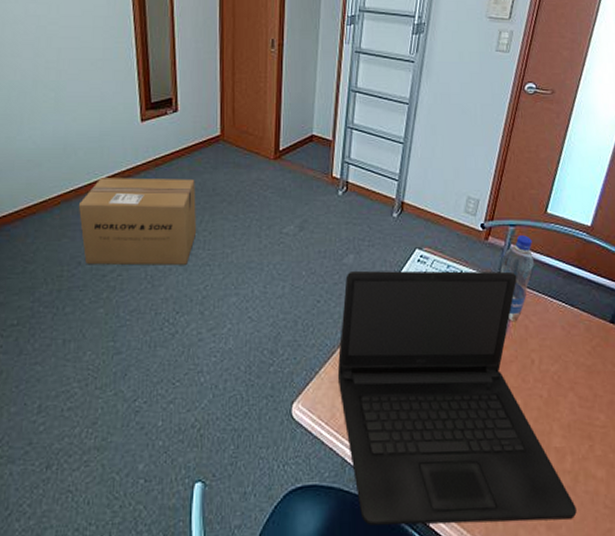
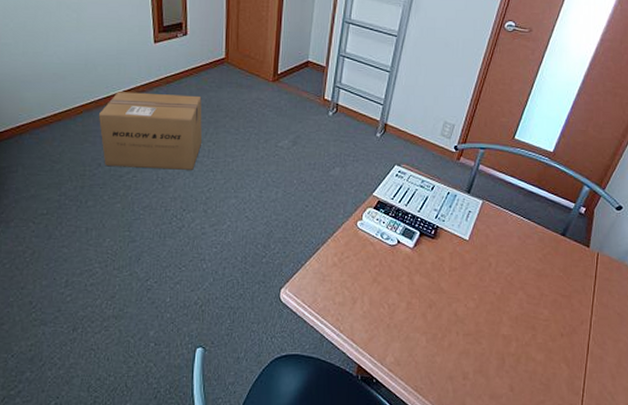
laptop: present [337,270,577,526] -> none [320,181,516,391]
bottle: present [500,235,535,322] -> none [469,157,500,231]

